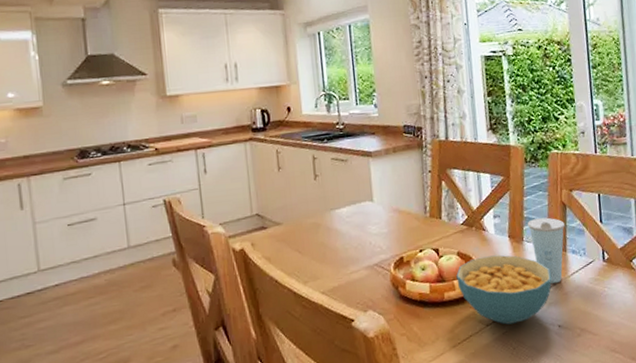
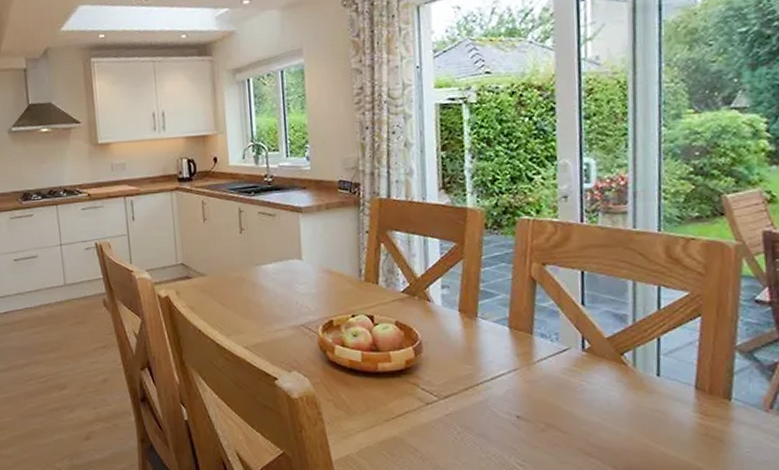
cereal bowl: present [456,255,552,325] -> none [393,329,511,406]
cup: present [527,217,565,284] -> none [483,293,533,369]

